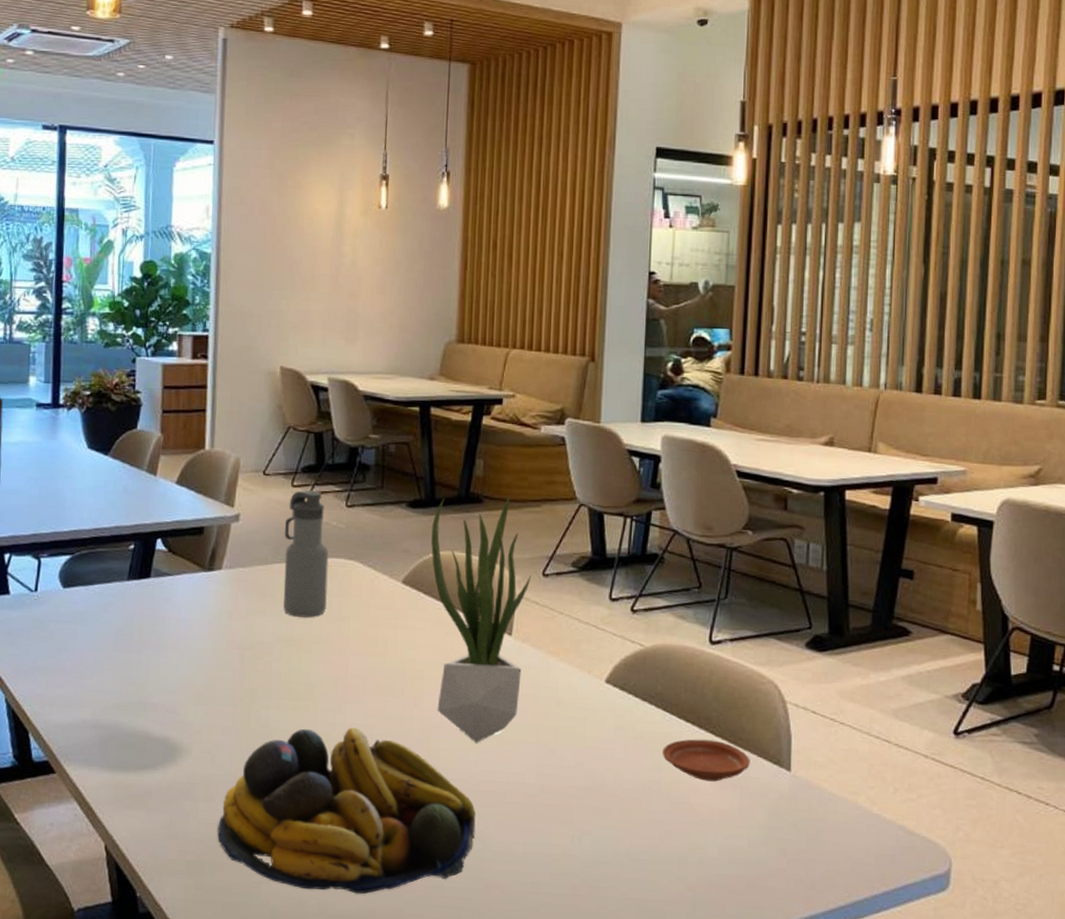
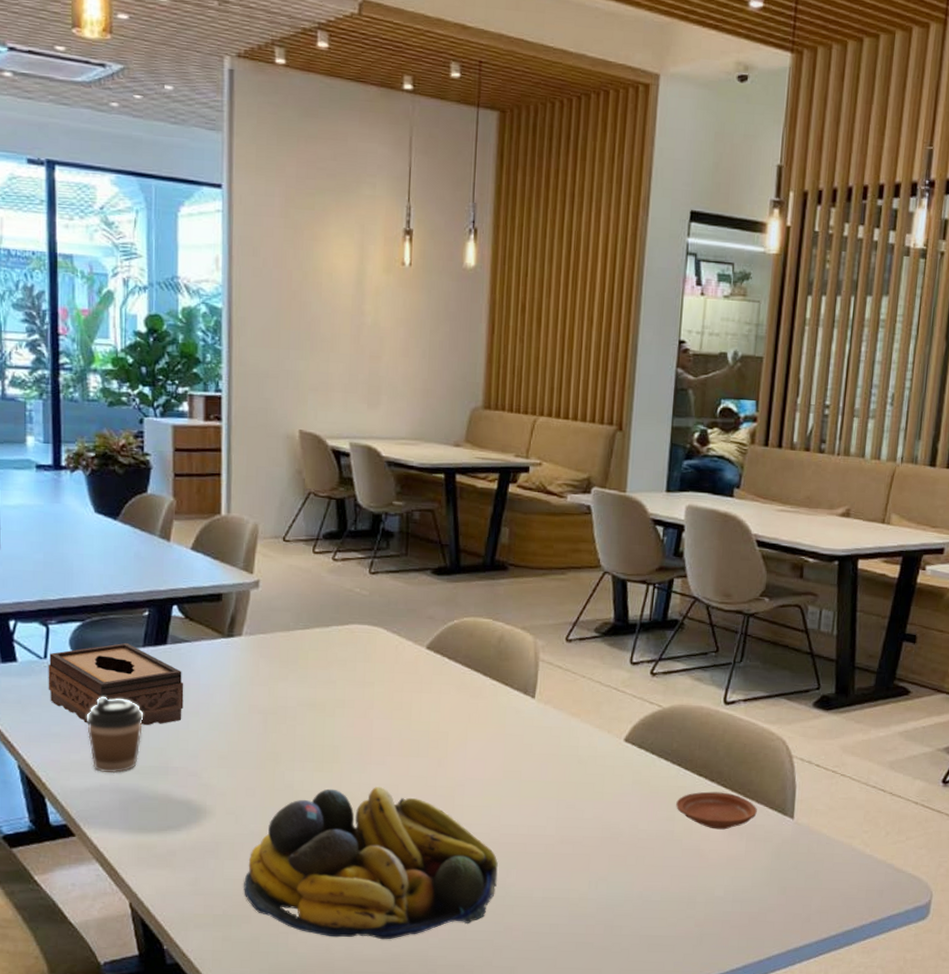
tissue box: none [37,576,165,659] -> present [48,642,184,725]
coffee cup: none [71,630,126,709] -> present [86,697,144,774]
water bottle: present [283,489,329,617] -> none [306,556,352,682]
potted plant: present [431,496,532,743] -> none [456,563,555,799]

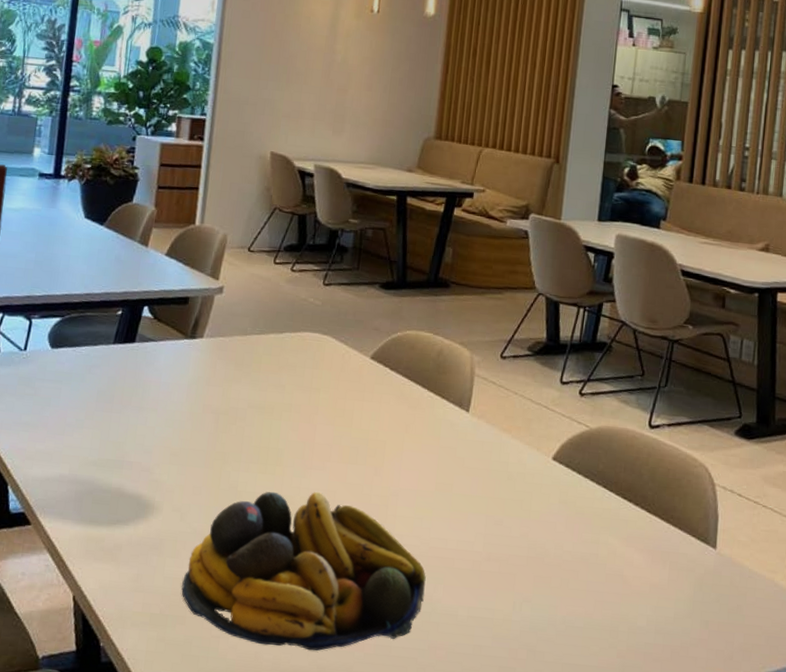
tissue box: present [48,642,184,725] -> none [24,339,147,419]
coffee cup: present [86,697,144,774] -> none [54,389,107,465]
plate: present [676,791,757,830] -> none [601,515,680,556]

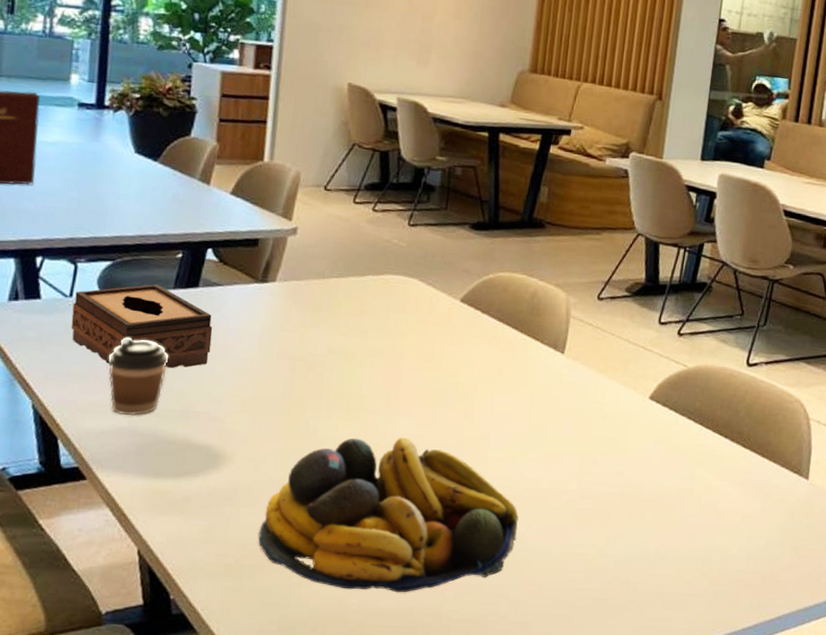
tissue box: none [24,339,147,419] -> present [71,284,213,368]
coffee cup: none [54,389,107,465] -> present [108,338,169,416]

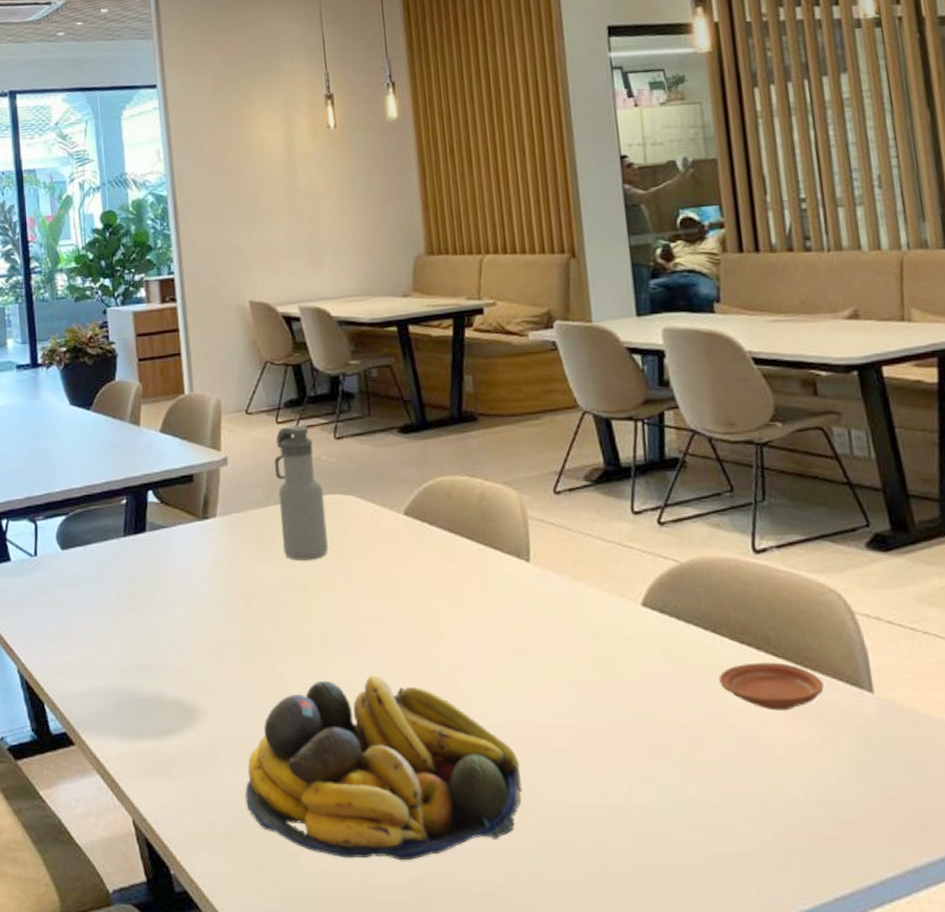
tissue box: present [71,284,213,368] -> none [38,533,167,621]
coffee cup: present [108,338,169,416] -> none [76,592,130,674]
water bottle: none [338,207,388,332] -> present [274,424,328,560]
plate: none [696,451,774,489] -> present [719,662,824,711]

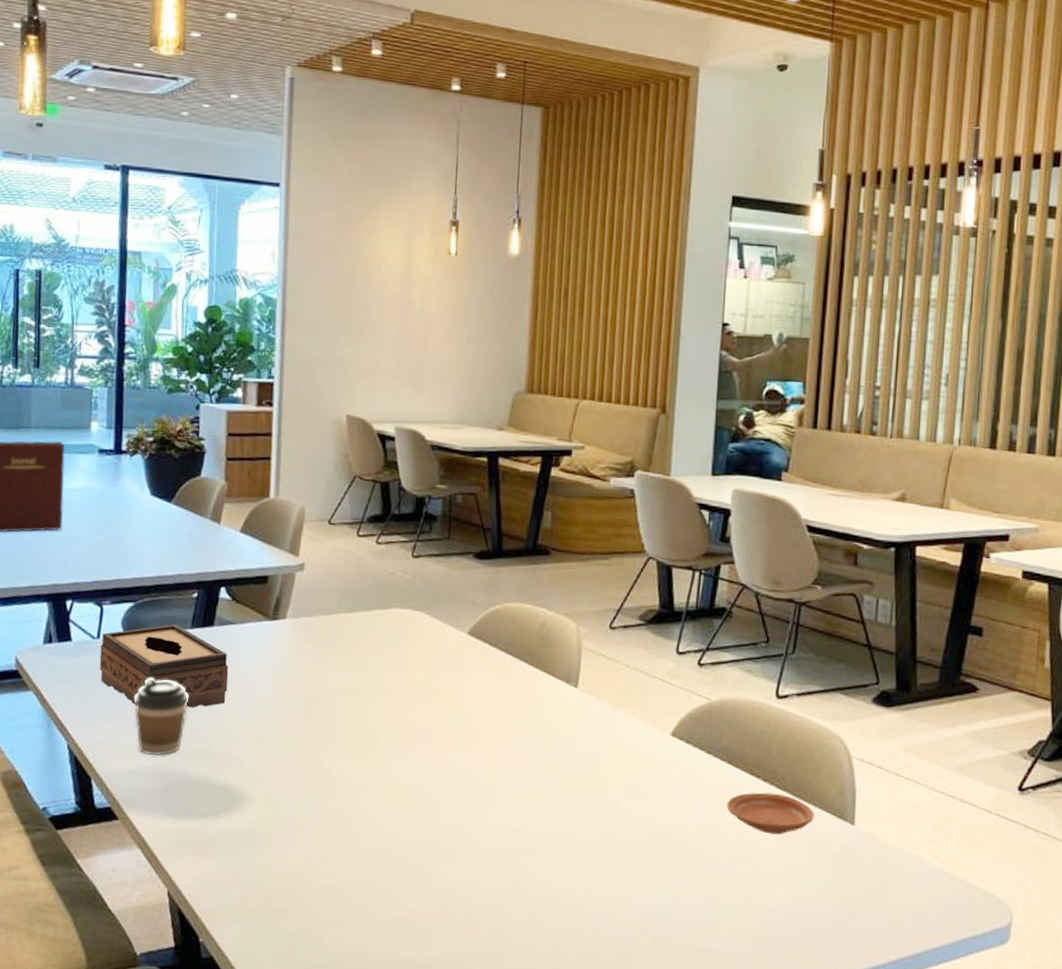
tissue box: none [38,533,167,621] -> present [99,624,229,707]
coffee cup: none [76,592,130,674] -> present [134,678,189,756]
fruit bowl: present [245,674,522,861] -> none [280,776,539,942]
water bottle: present [274,424,328,560] -> none [347,539,394,668]

